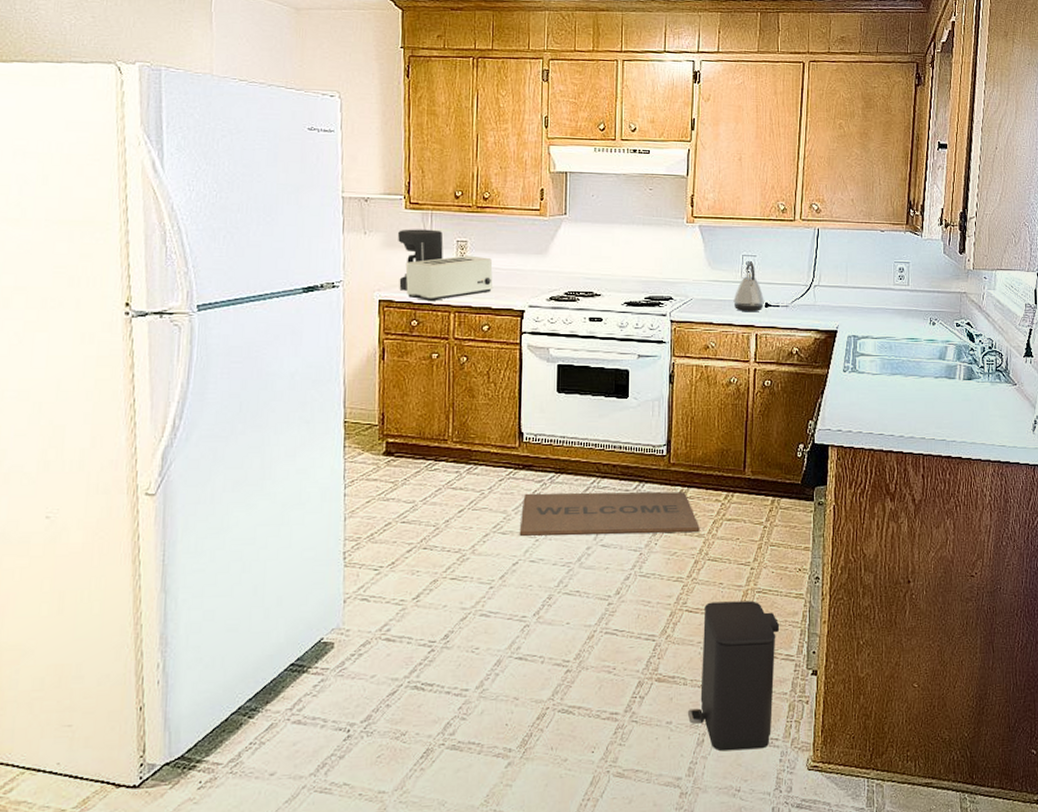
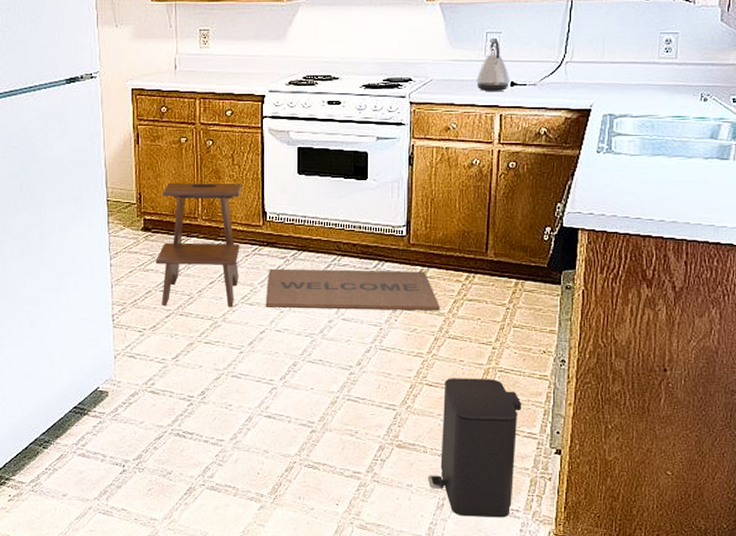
step stool: none [397,403,498,539] -> present [155,183,243,308]
coffee maker: present [398,229,443,291] -> none [146,20,187,79]
toaster: present [405,255,493,302] -> none [154,43,234,89]

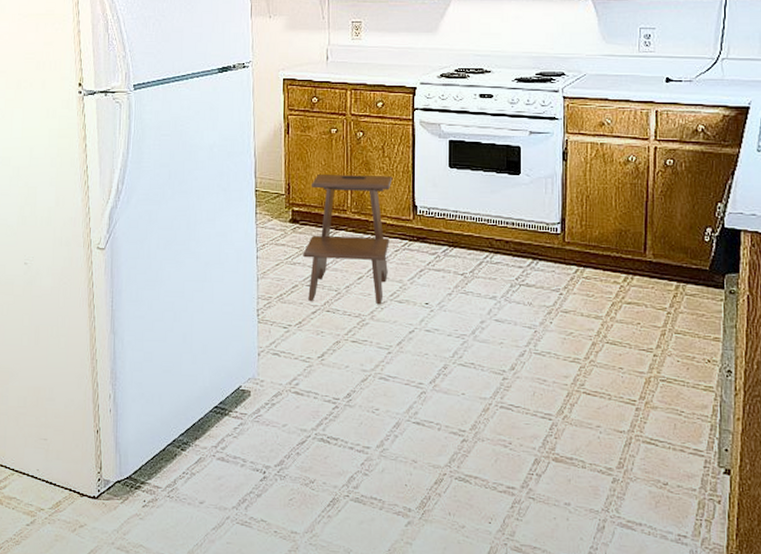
doormat: present [265,268,440,311] -> none [415,264,597,314]
pedal bin: present [427,378,522,518] -> none [586,386,687,544]
kettle: present [476,38,511,92] -> none [630,34,666,88]

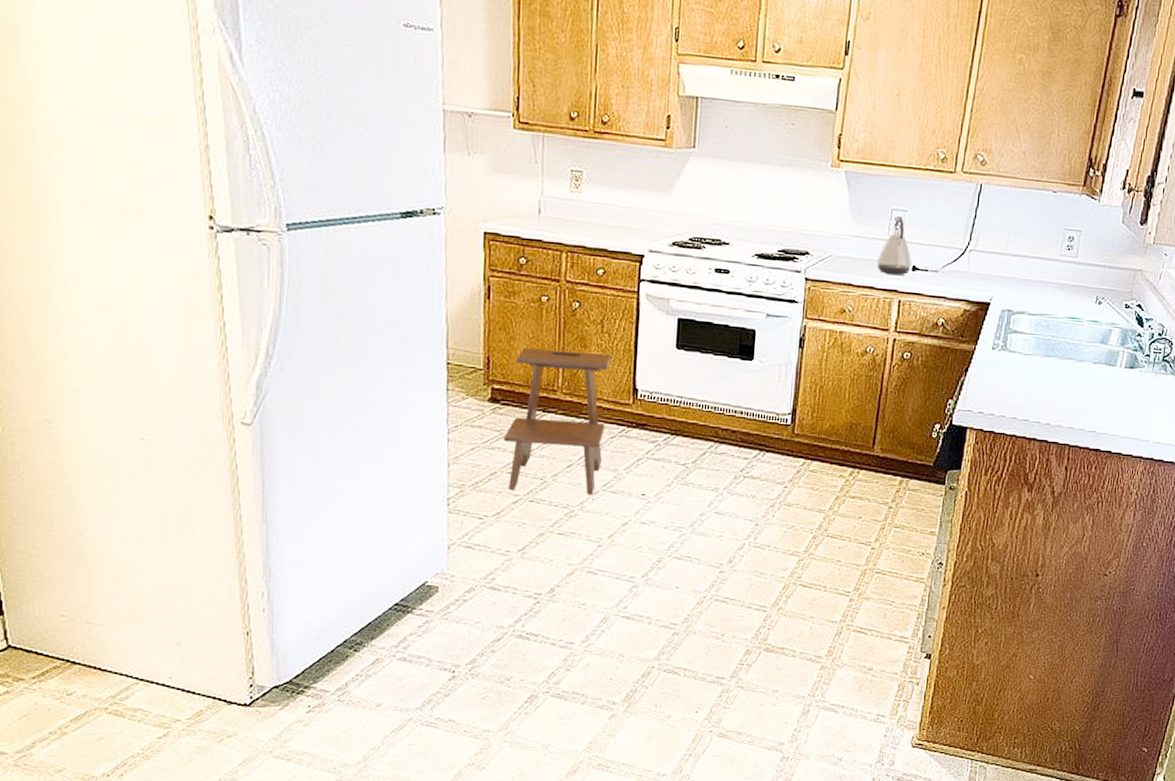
kettle: none [630,34,666,88] -> present [877,217,913,276]

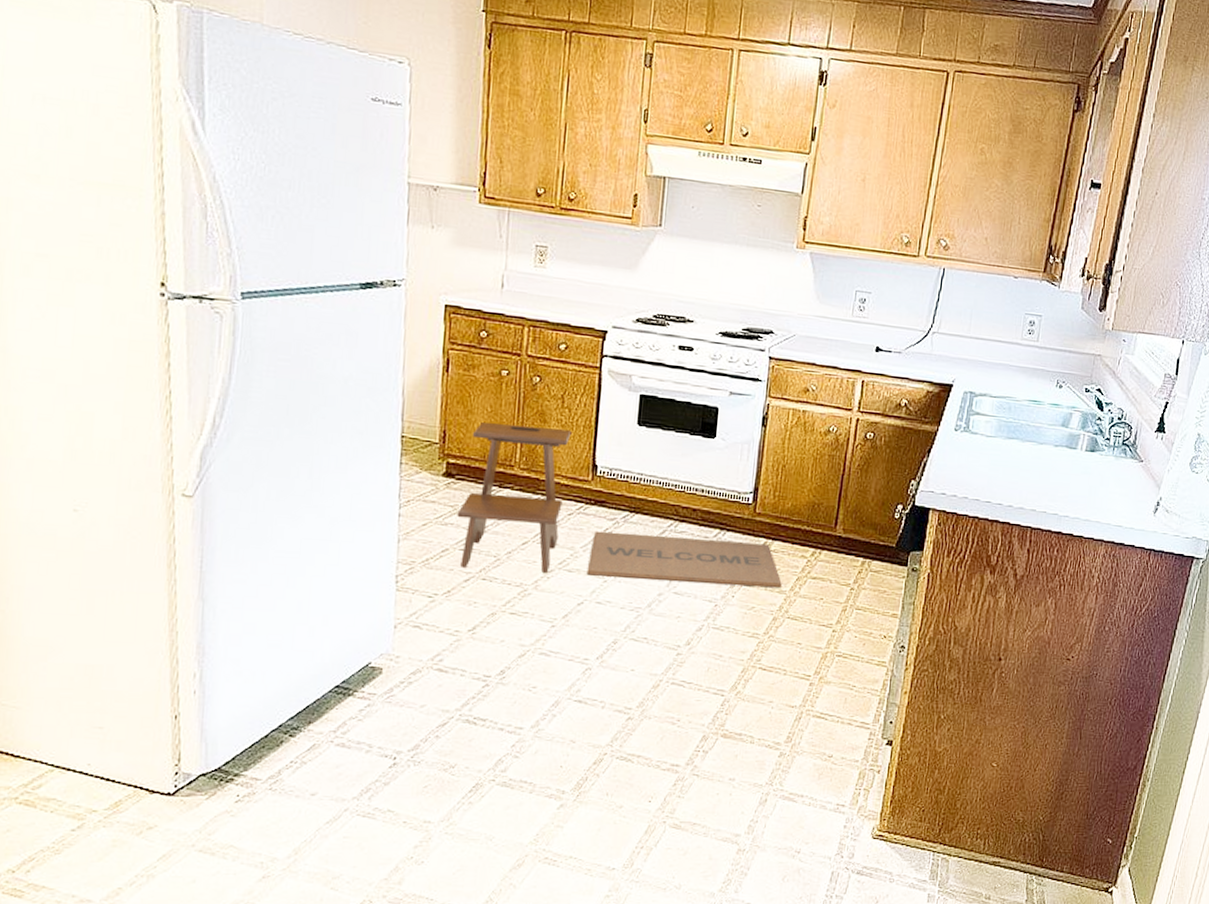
doormat: none [630,453,821,508] -> present [586,531,782,589]
kettle: present [877,217,913,276] -> none [840,298,876,356]

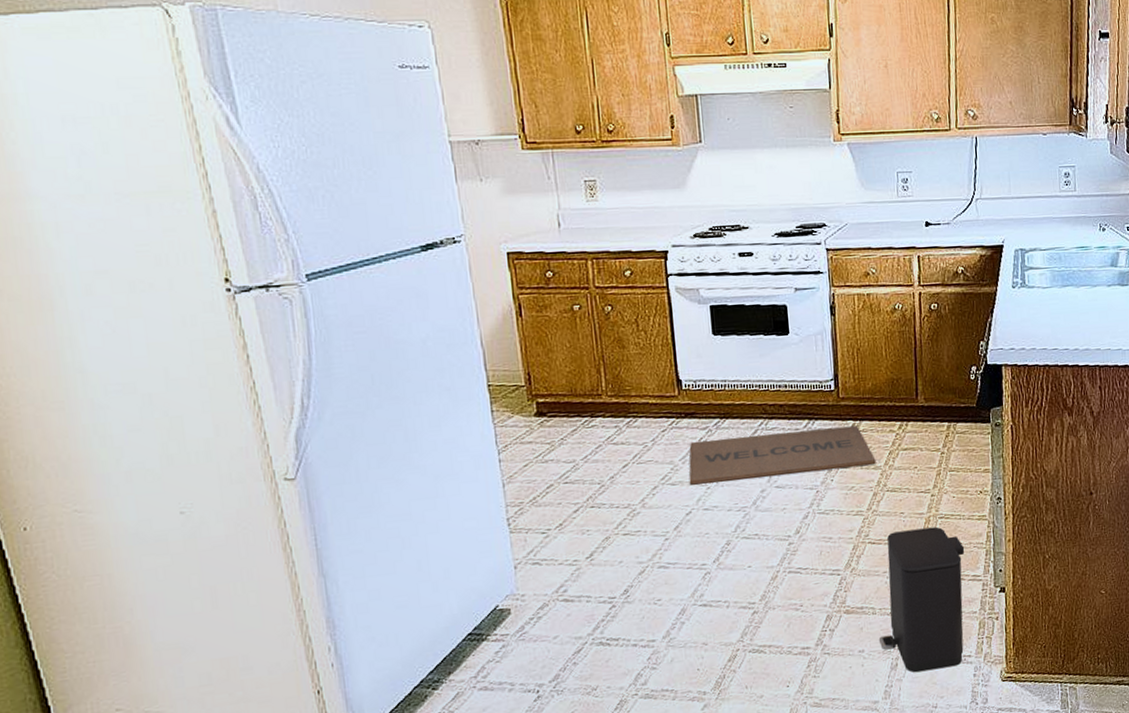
step stool: present [457,422,572,574] -> none [555,351,657,499]
pedal bin: none [751,662,858,814] -> present [878,526,965,673]

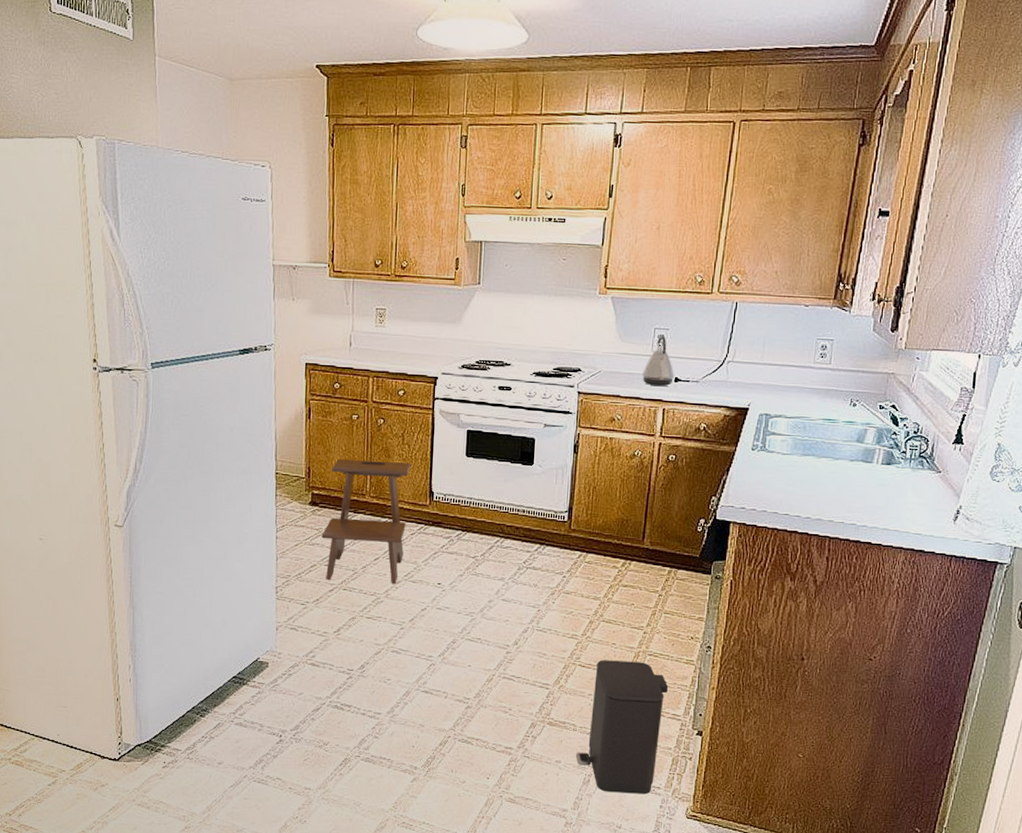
step stool: none [555,351,657,499] -> present [321,459,411,584]
doormat: present [689,425,876,485] -> none [428,547,596,595]
kettle: none [891,178,925,233] -> present [642,335,675,387]

